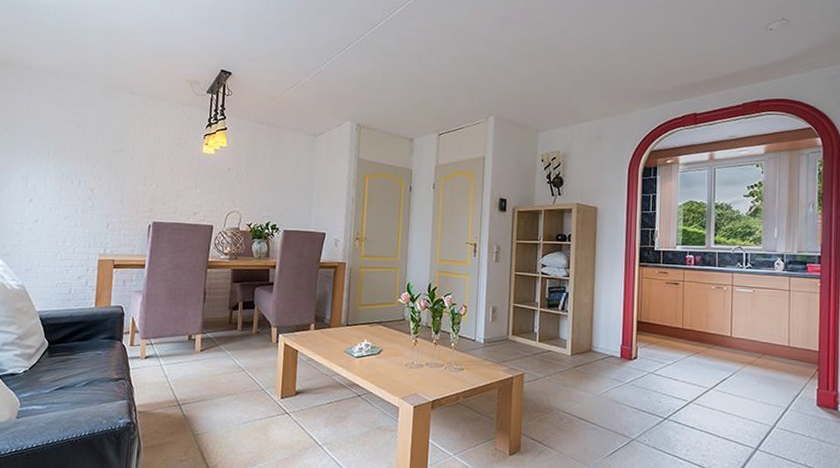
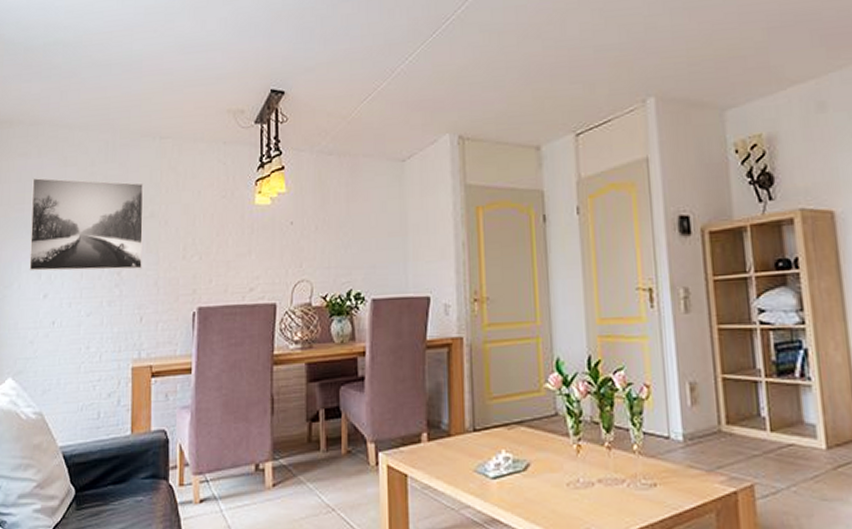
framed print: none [18,109,116,189] -> present [29,177,144,271]

